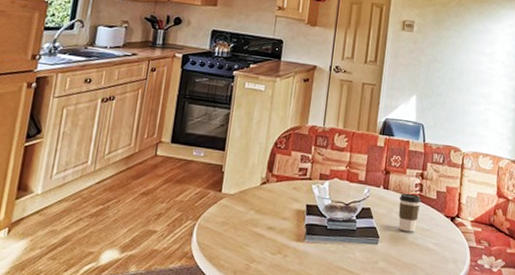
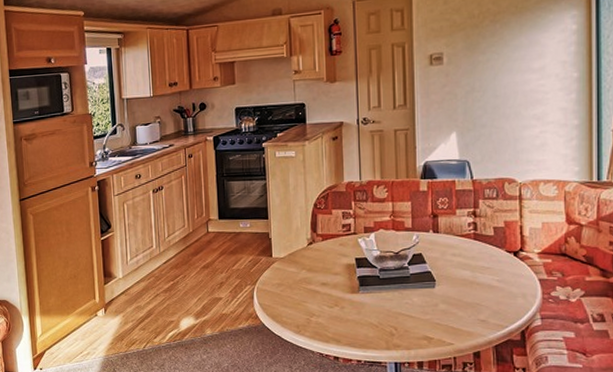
coffee cup: present [398,193,422,232] -> none [452,233,477,272]

